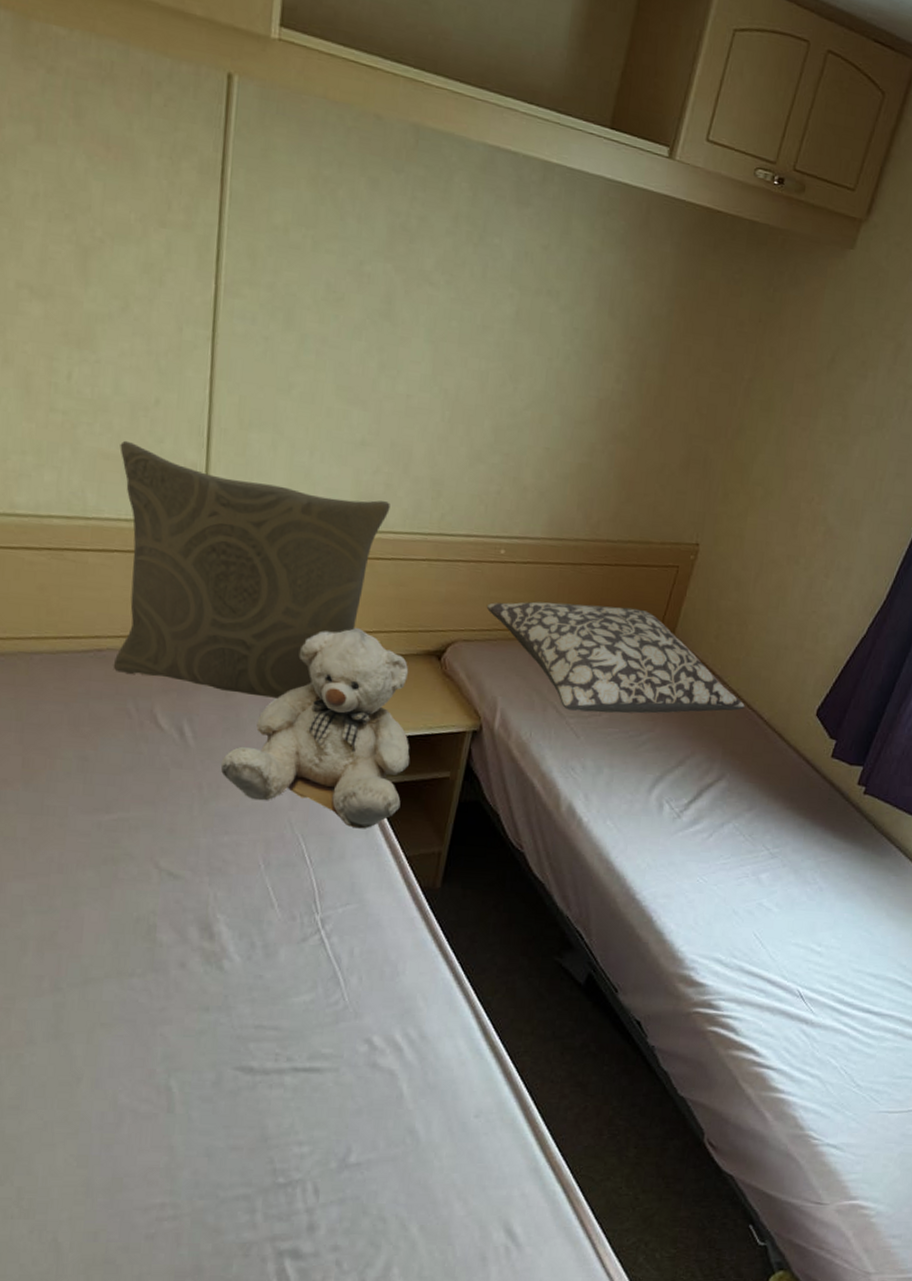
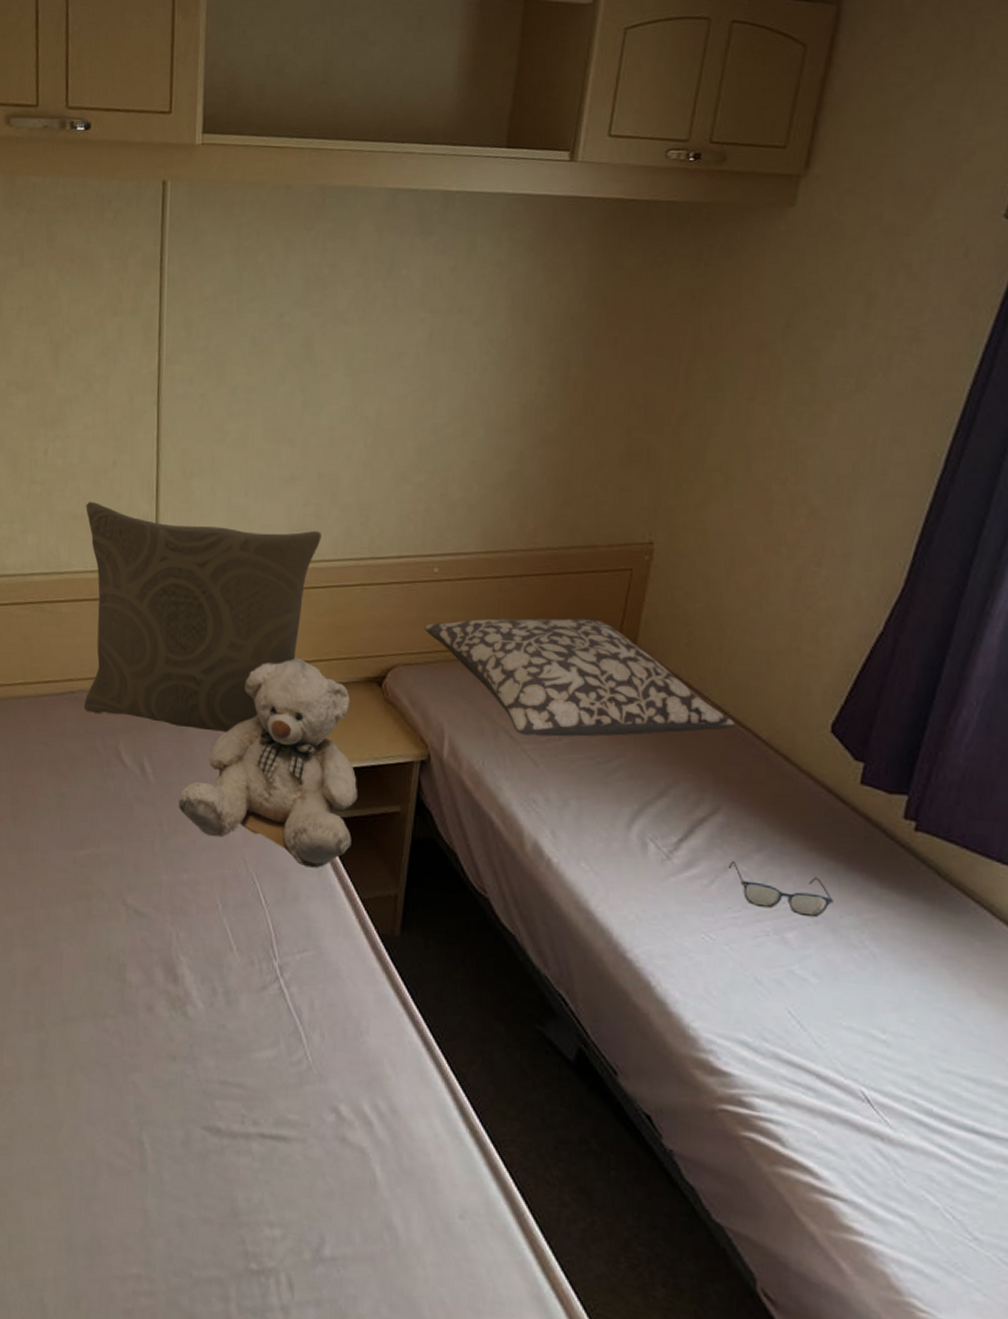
glasses: none [725,818,799,862] -> present [729,860,833,918]

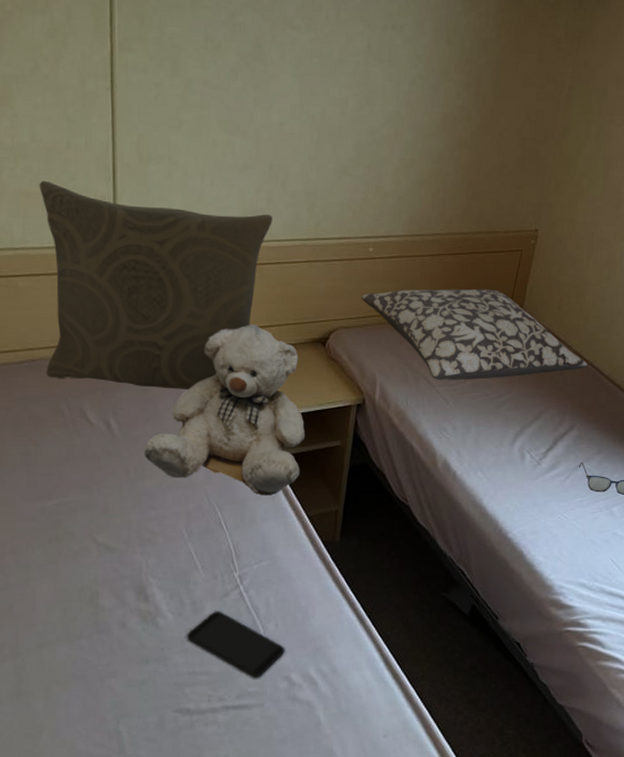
mobile phone: none [219,1005,334,1104] -> present [187,610,286,679]

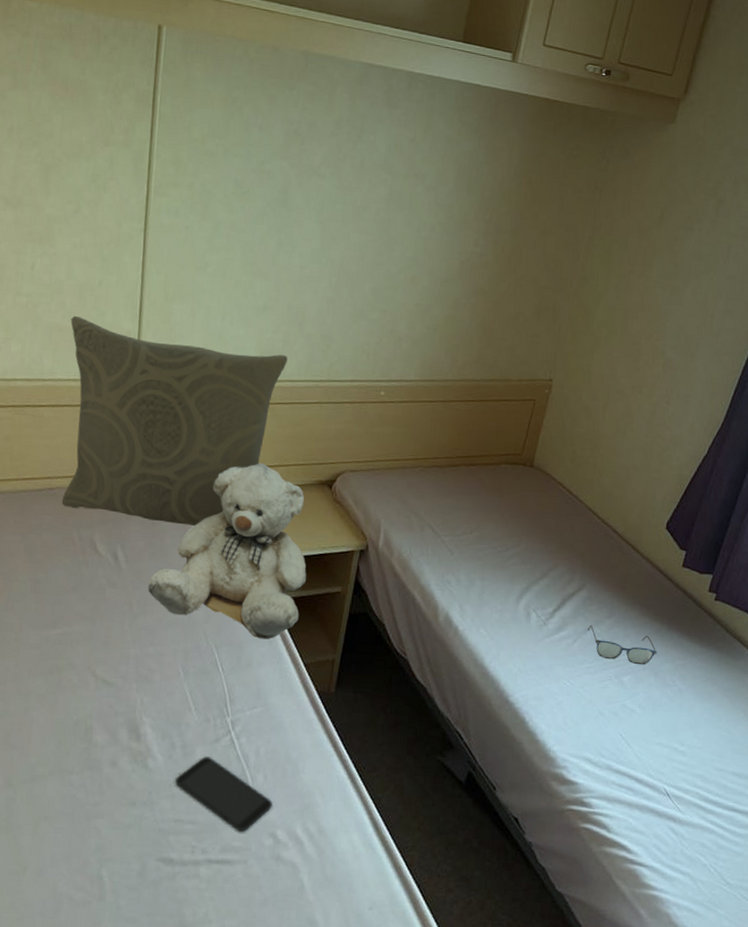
pillow: present [362,288,588,380] -> none [370,435,600,531]

